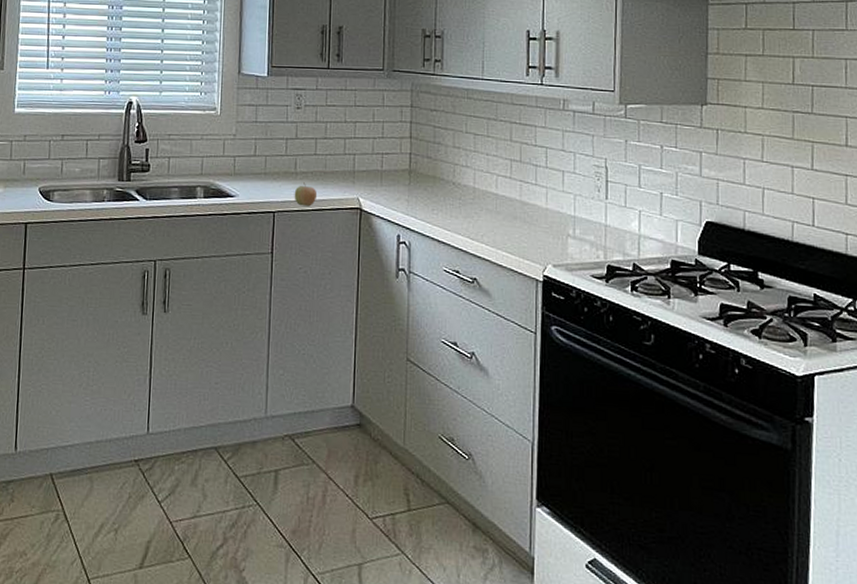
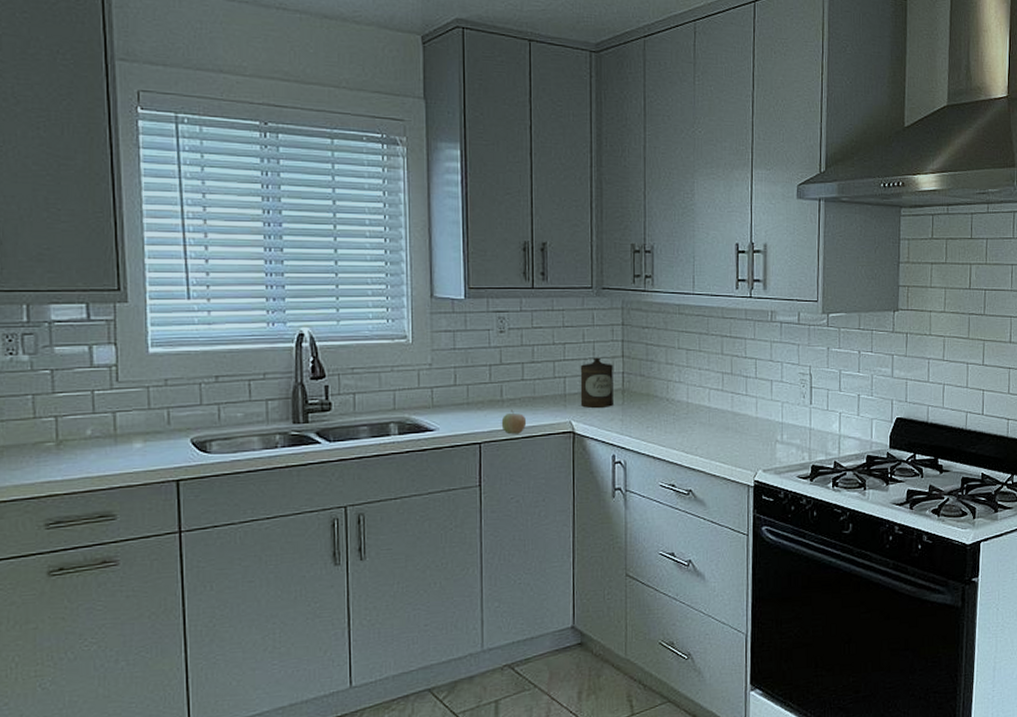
canister: none [368,137,401,187] -> present [580,357,613,408]

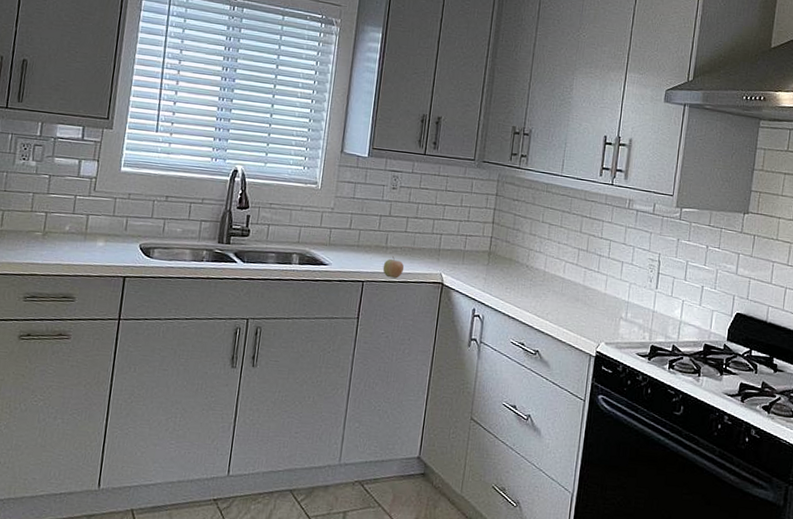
canister: present [580,357,613,408] -> none [451,220,484,266]

